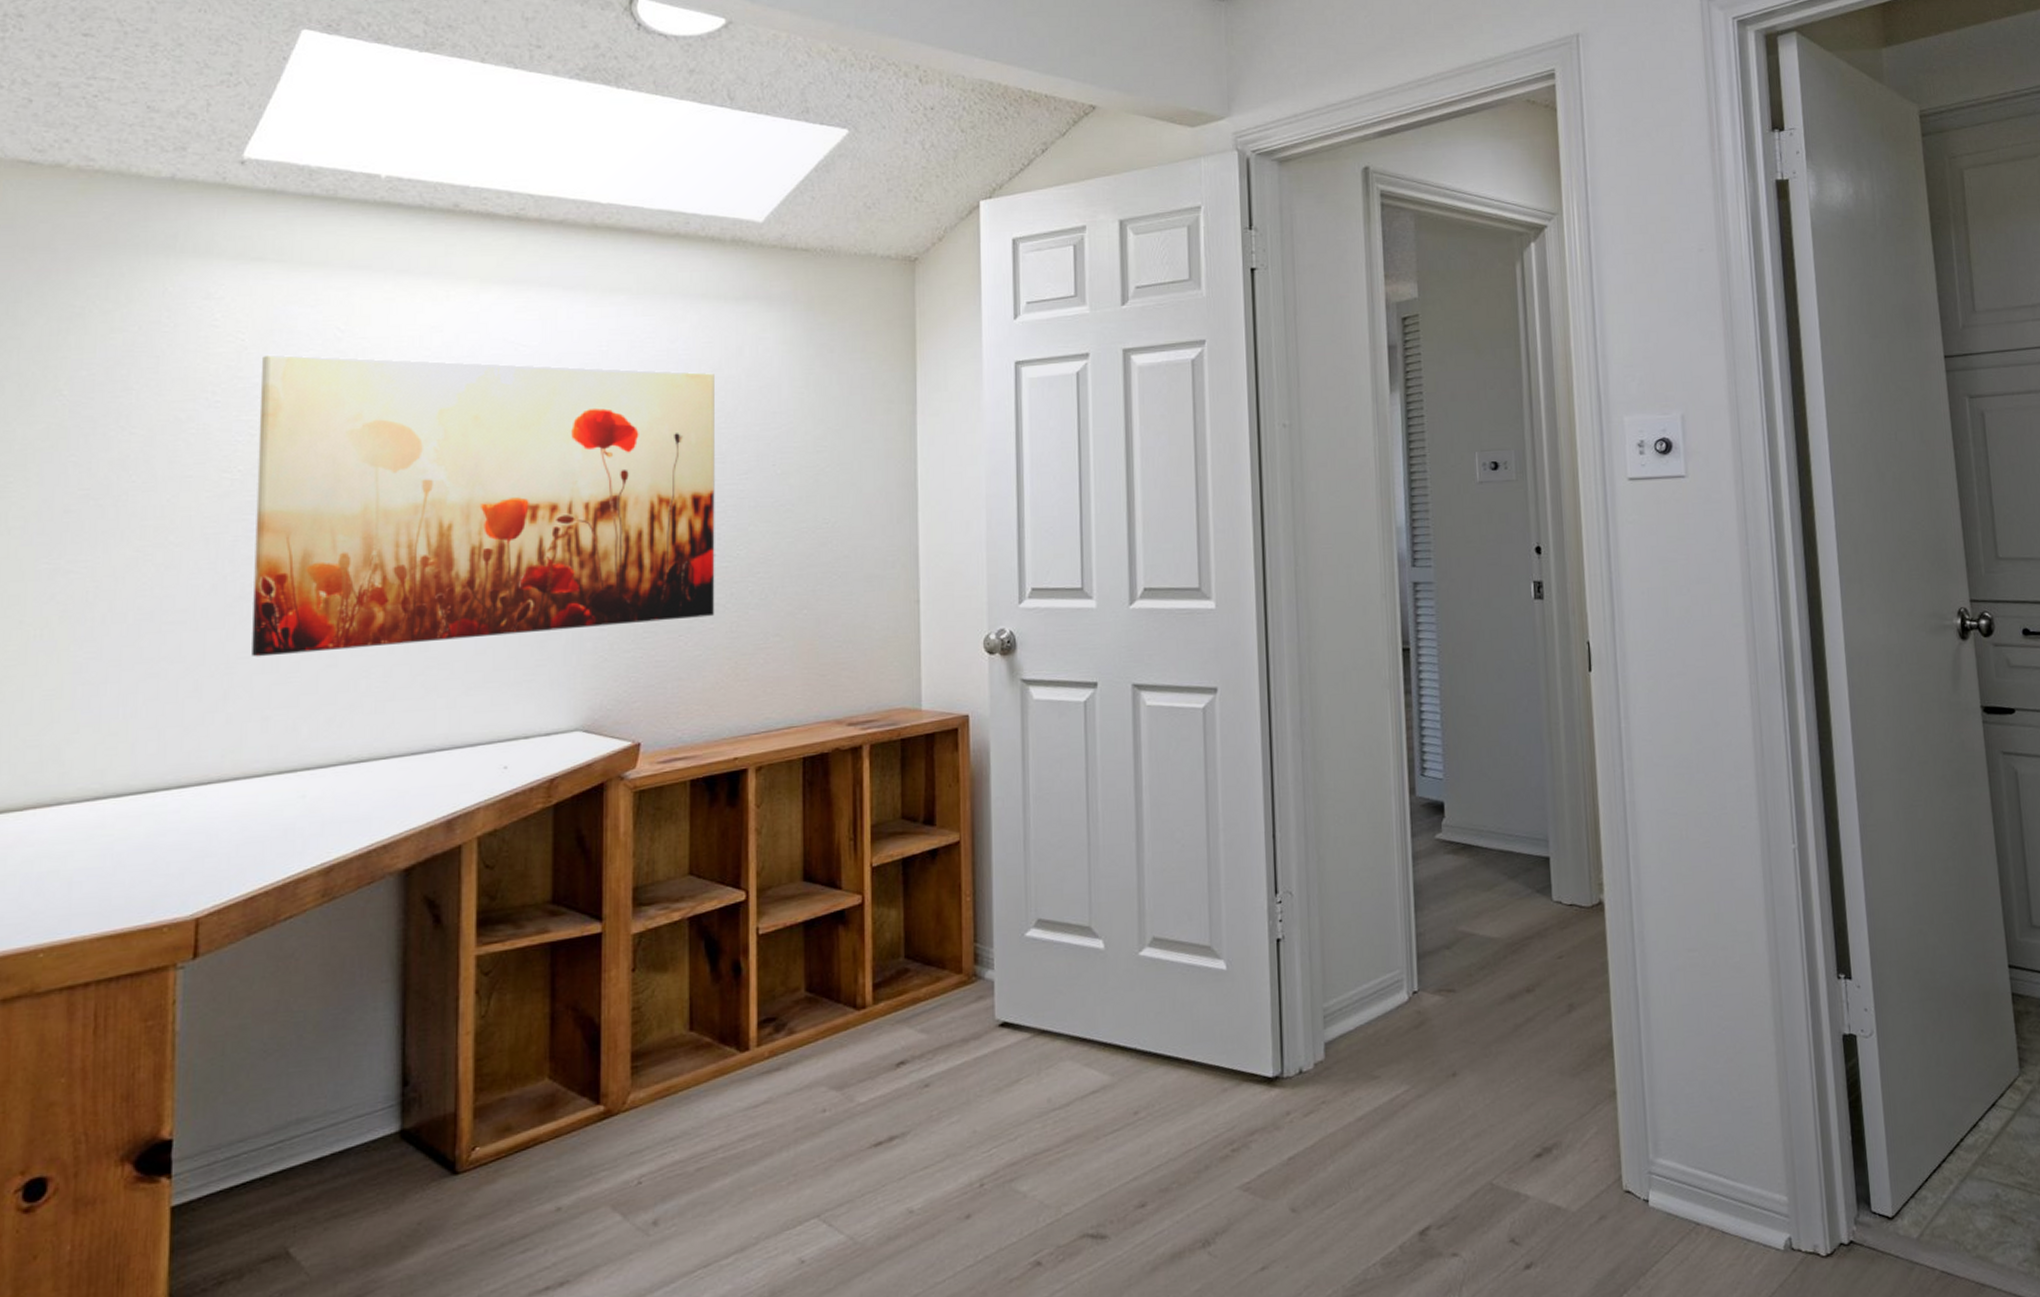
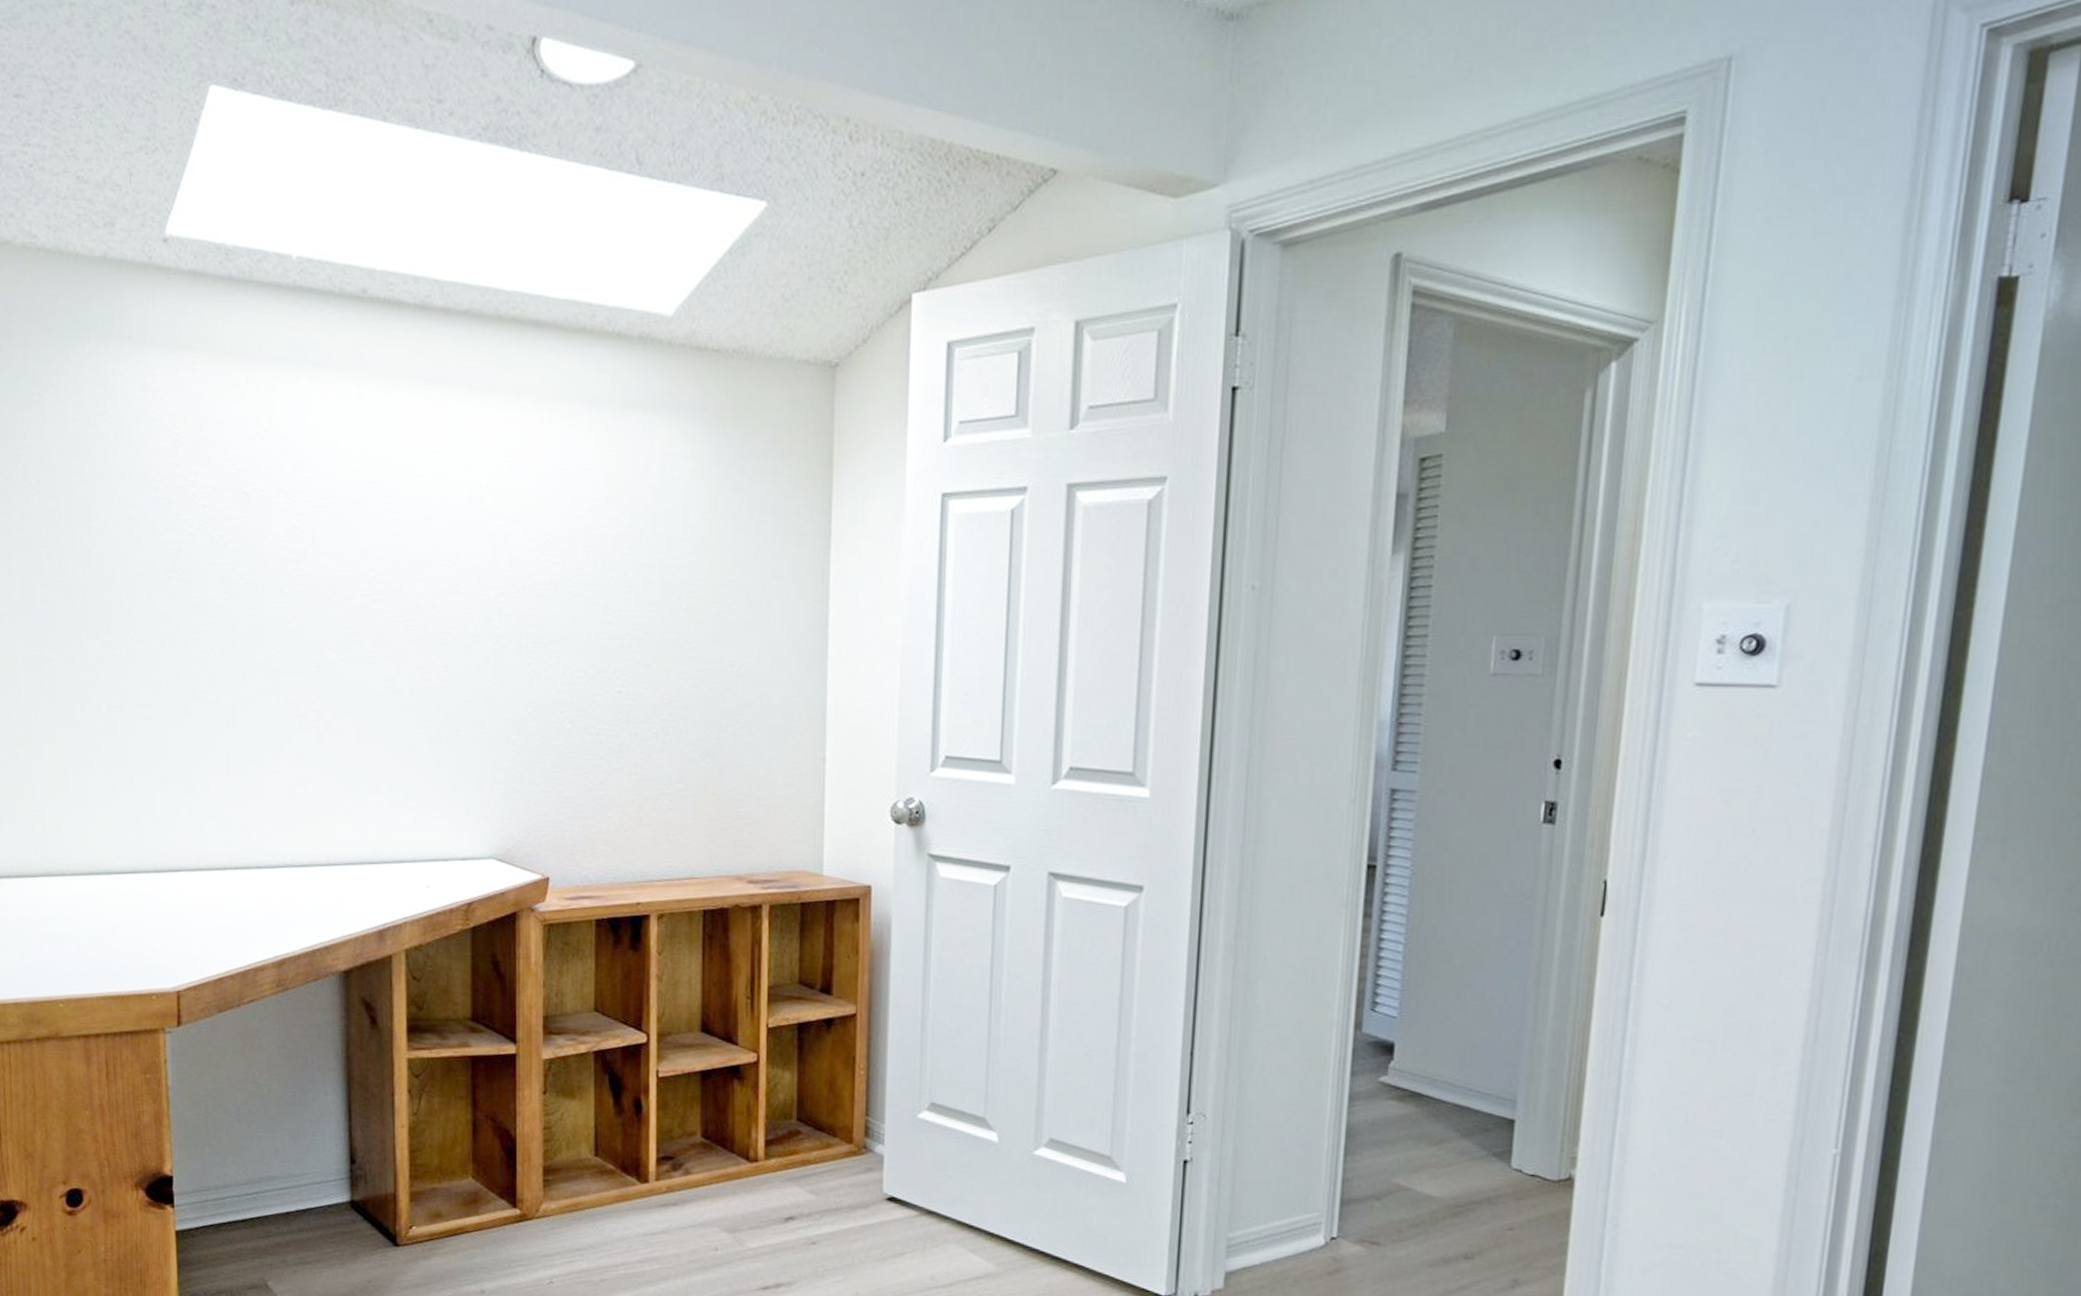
wall art: present [252,354,715,657] -> none [196,451,620,757]

